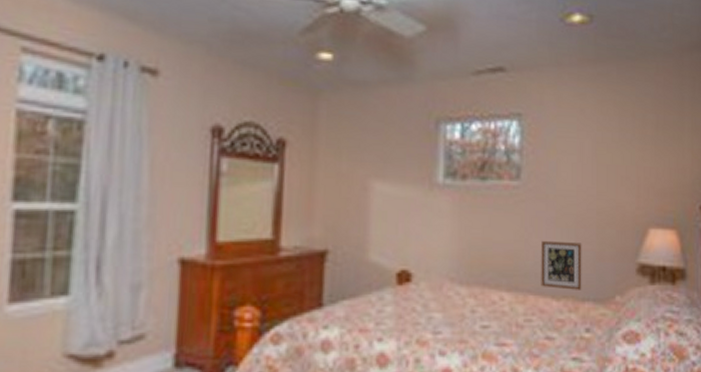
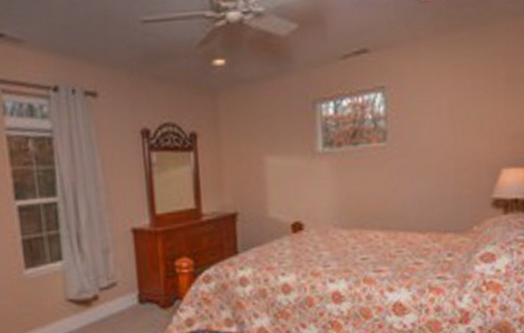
picture frame: present [541,240,582,290] -> none [407,187,444,225]

